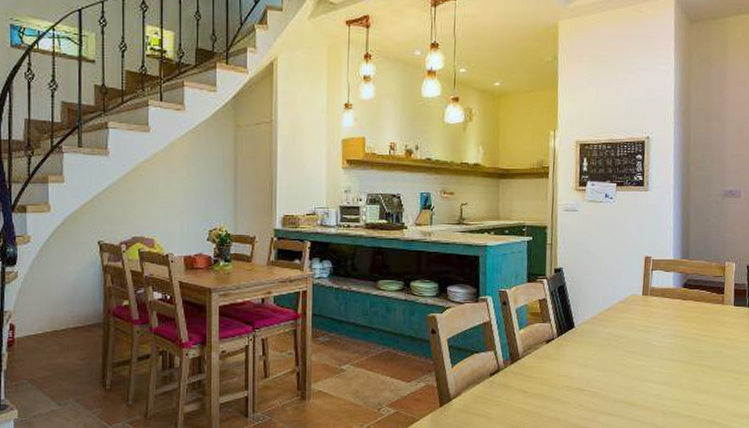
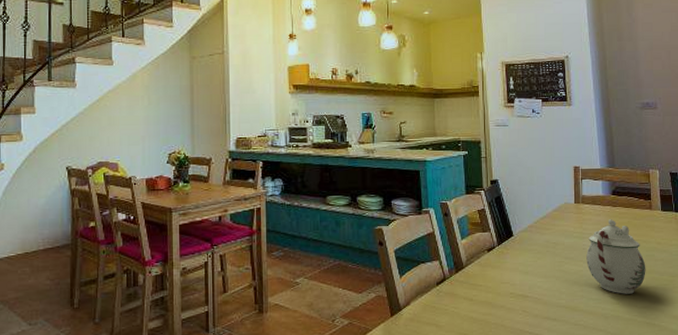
teapot: none [649,313,712,391] -> present [586,219,646,294]

